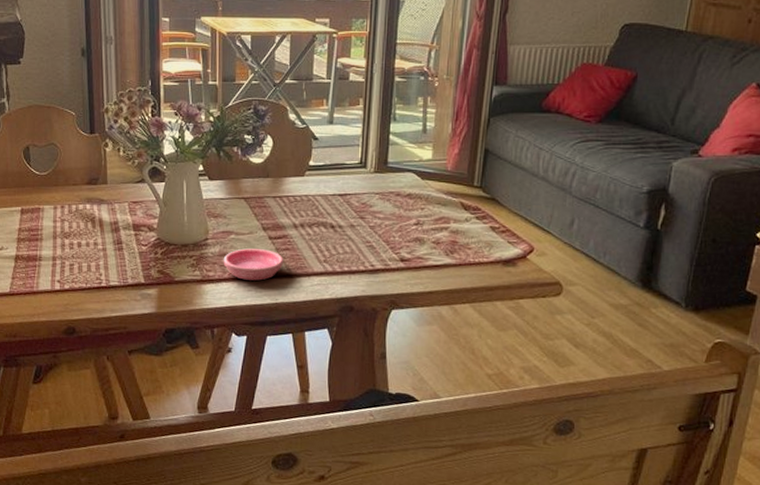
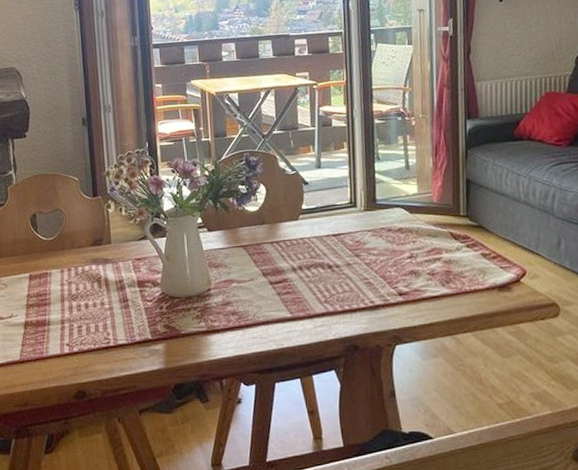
saucer: present [223,248,284,281] -> none [227,295,286,327]

